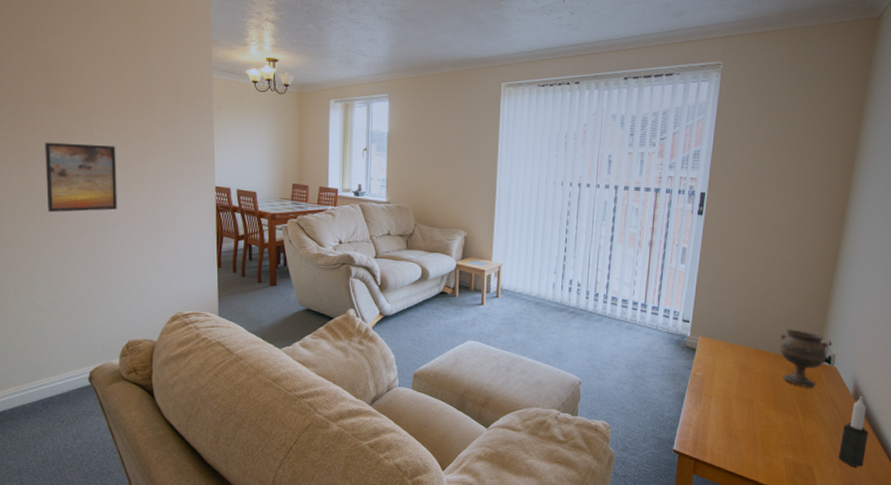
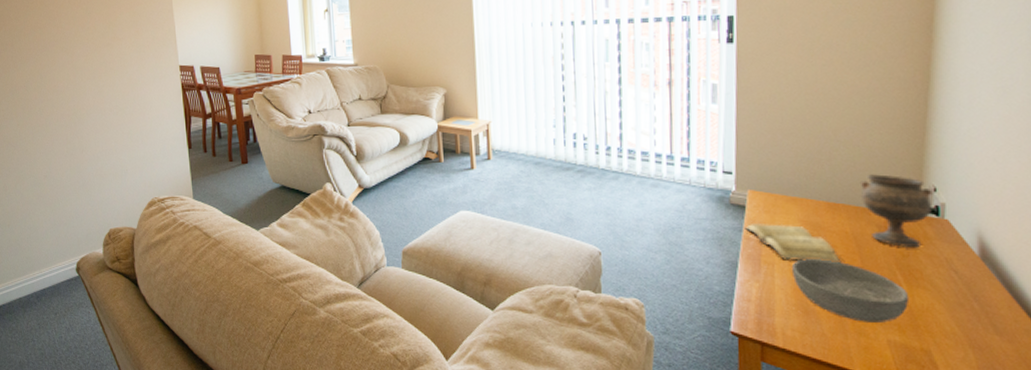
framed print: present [45,142,117,213] -> none [21,35,89,107]
diary: none [693,363,760,398] -> present [745,222,842,264]
bowl: none [723,393,803,445] -> present [791,259,910,323]
candle: present [838,396,868,467] -> none [968,256,1011,351]

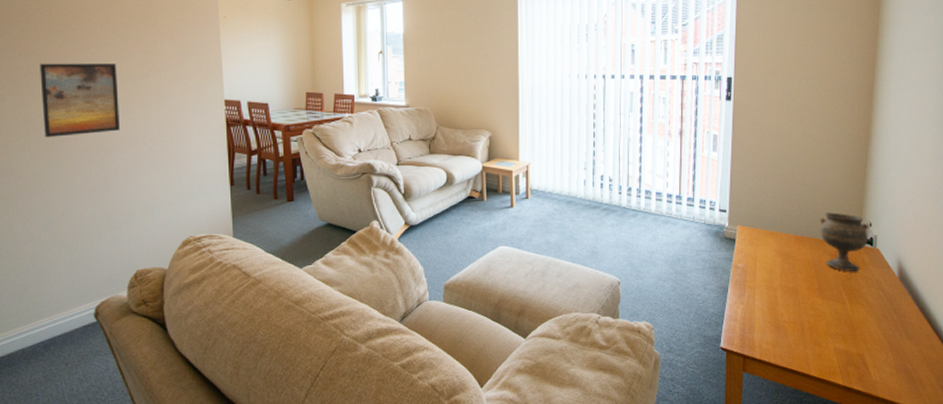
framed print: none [21,35,89,107] -> present [40,63,120,138]
diary: present [745,222,842,264] -> none [734,253,804,286]
bowl: present [791,259,910,323] -> none [768,283,851,334]

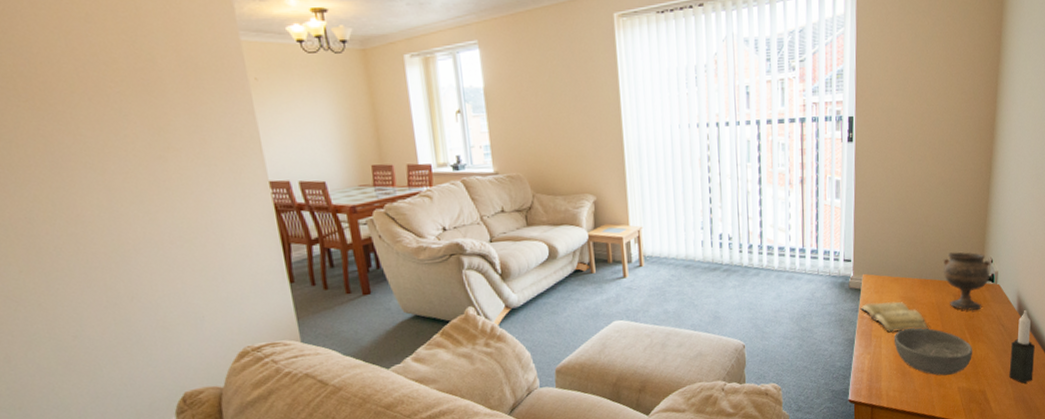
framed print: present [40,63,120,138] -> none [11,146,136,246]
diary: none [734,253,804,286] -> present [860,301,929,333]
bowl: none [768,283,851,334] -> present [894,327,973,376]
candle: none [889,277,917,352] -> present [1009,310,1035,384]

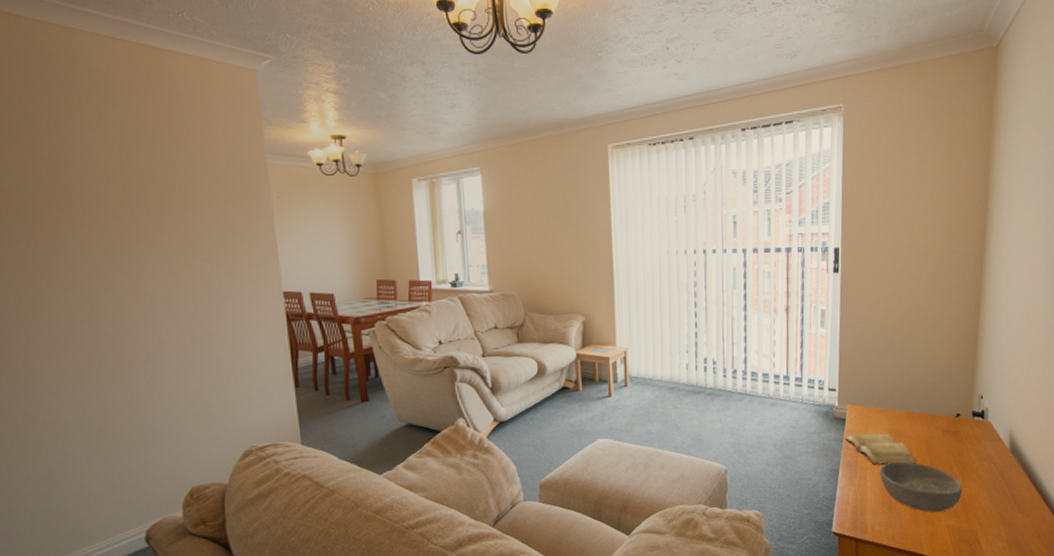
goblet: present [942,252,990,311] -> none [930,386,980,447]
candle: present [1009,310,1035,384] -> none [1001,449,1028,526]

